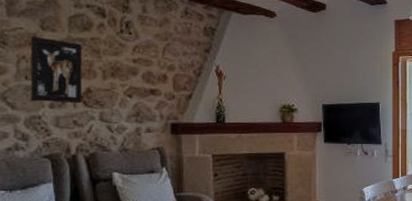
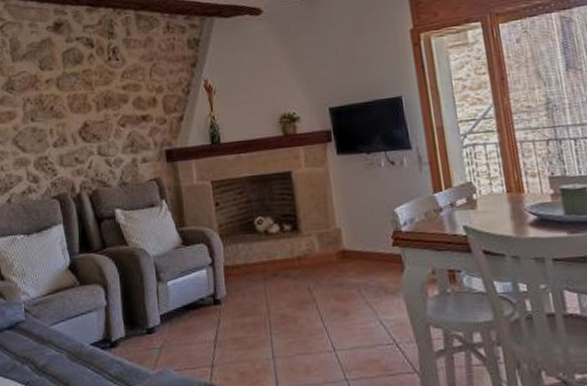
wall art: present [30,36,83,104] -> none [32,77,81,143]

